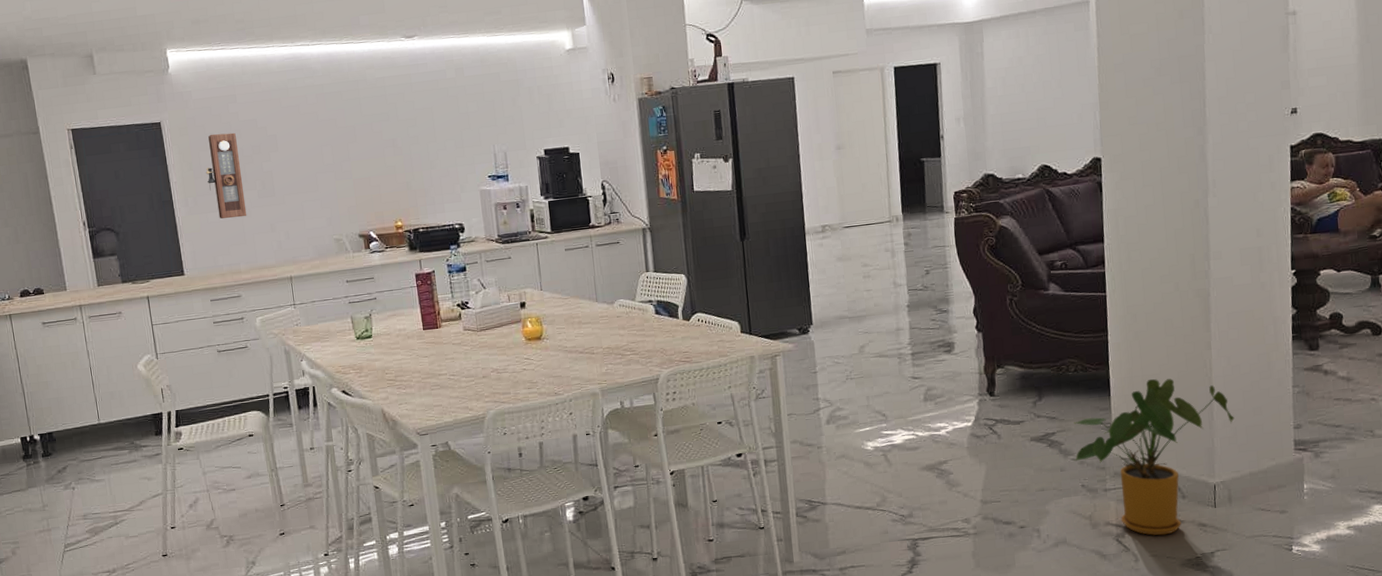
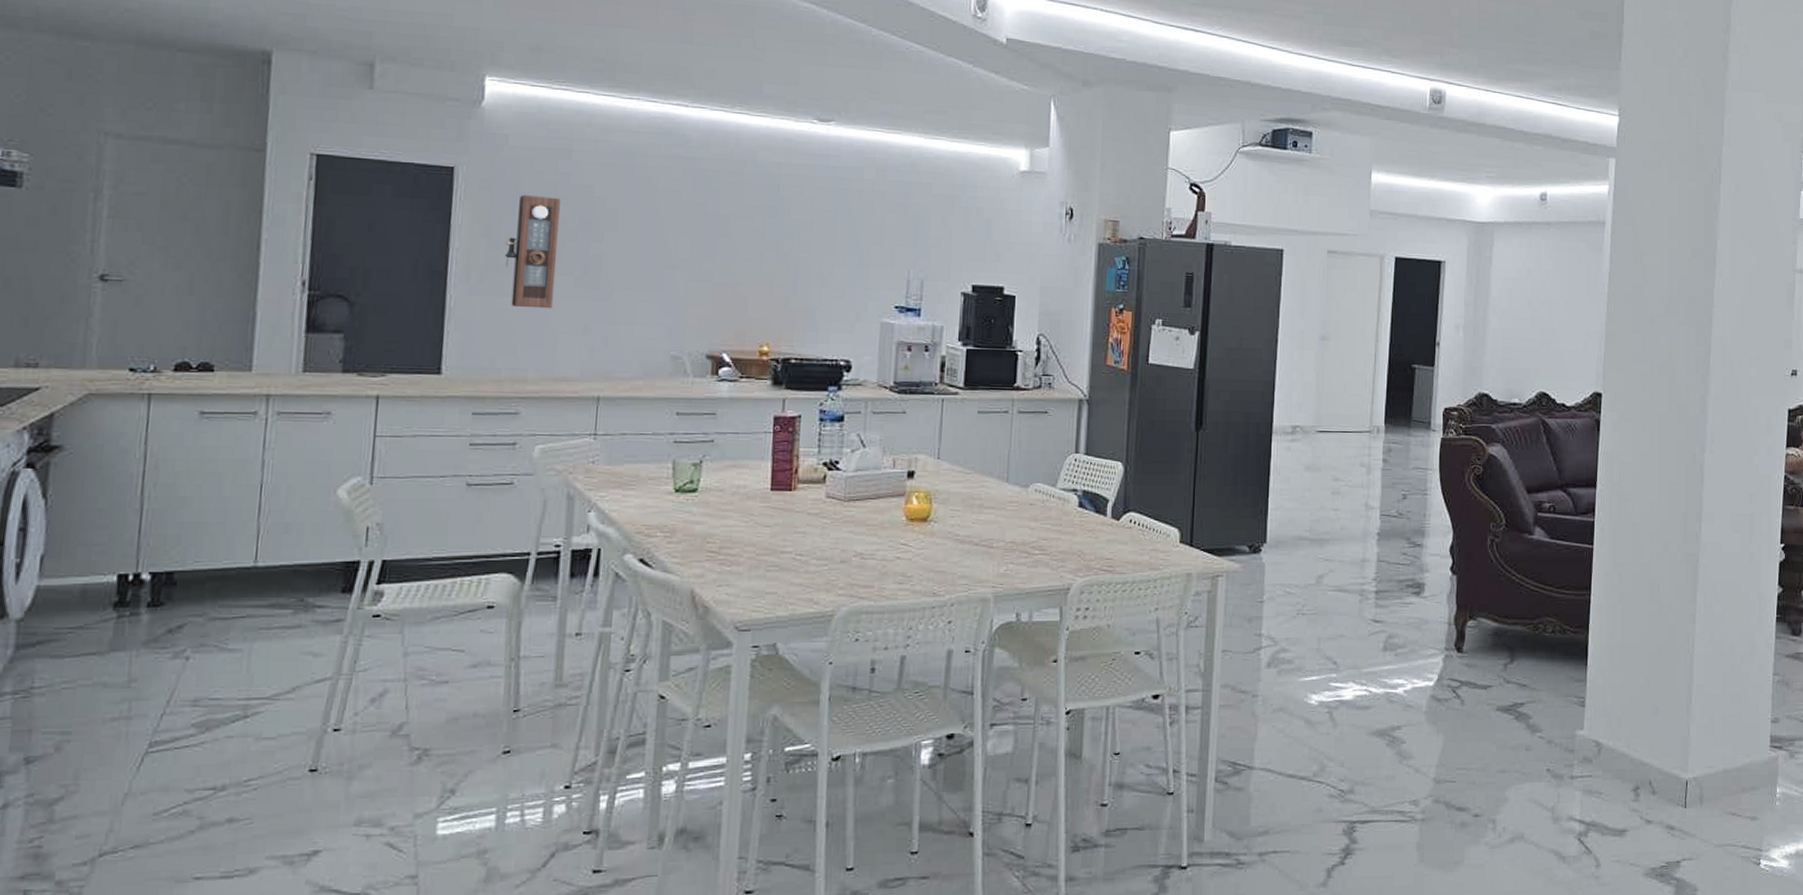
house plant: present [1074,379,1234,536] -> none [1541,651,1713,837]

